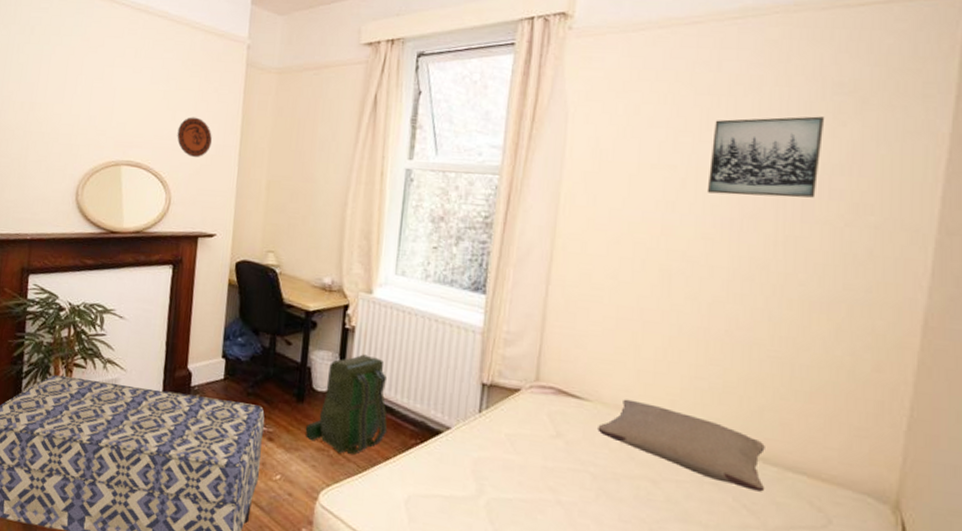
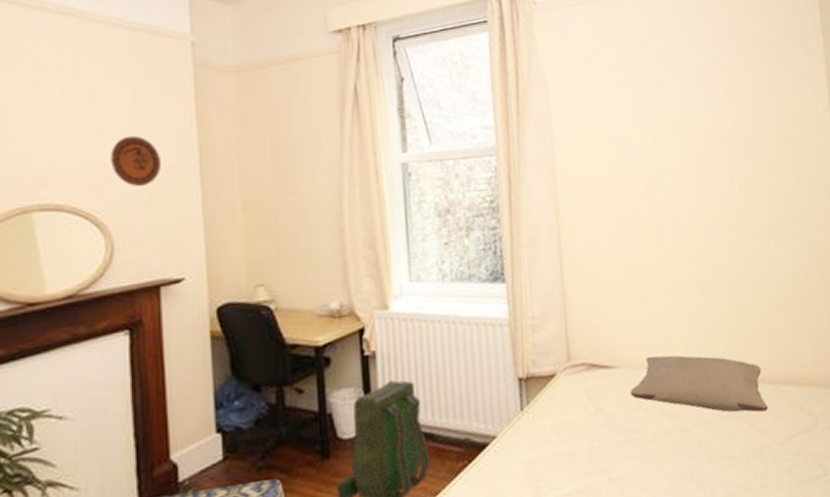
wall art: present [706,116,825,198] -> none [668,67,752,146]

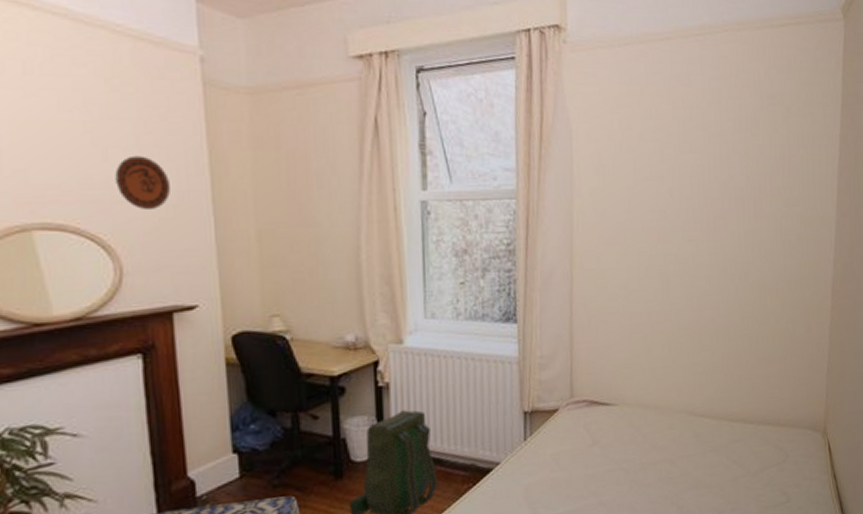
pillow: present [630,355,768,413] -> none [625,395,746,448]

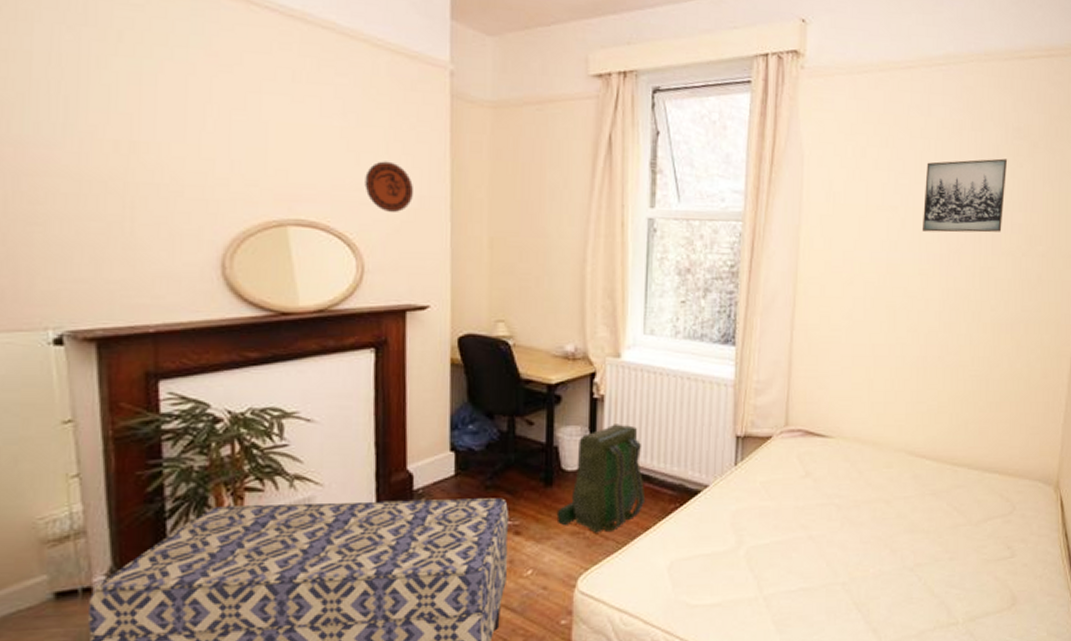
wall art: none [688,125,764,199] -> present [922,158,1008,233]

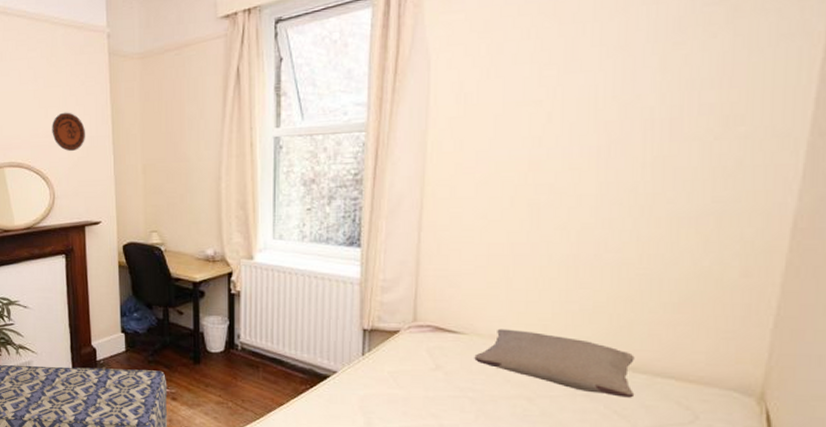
backpack: present [556,424,646,533] -> none [204,315,279,404]
pillow: none [840,431,969,494] -> present [474,328,635,398]
wall art: present [922,158,1008,233] -> none [573,30,695,124]

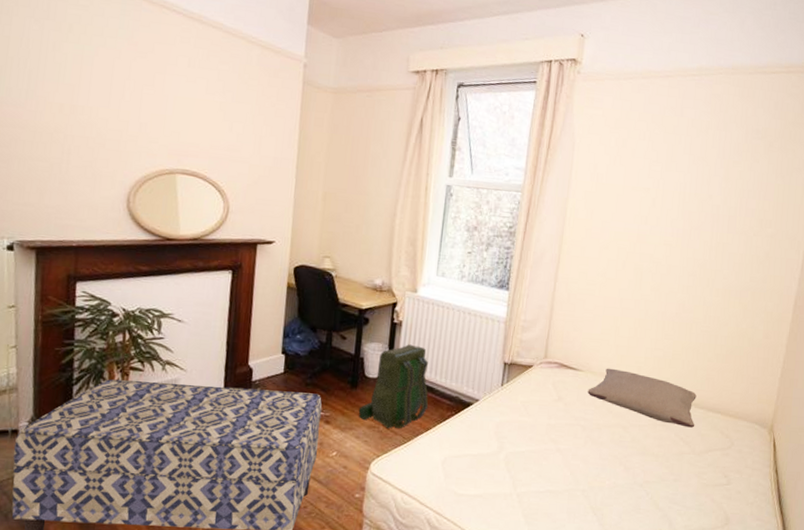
decorative plate: present [52,112,85,152] -> none [234,129,270,169]
backpack: none [204,315,279,404] -> present [358,344,429,429]

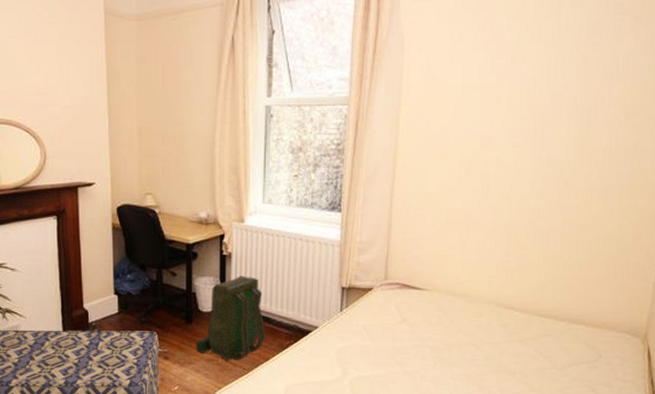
pillow: present [587,368,697,428] -> none [434,285,557,342]

